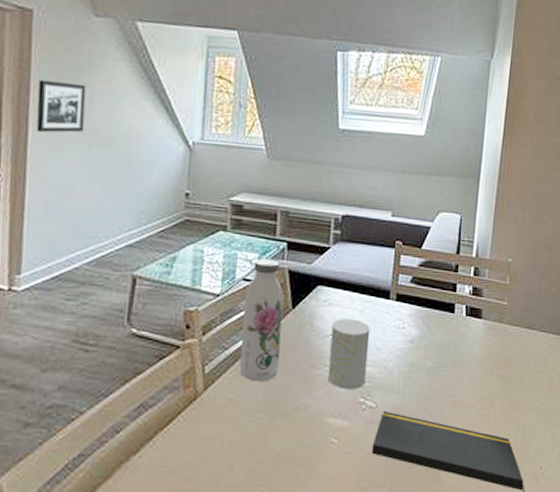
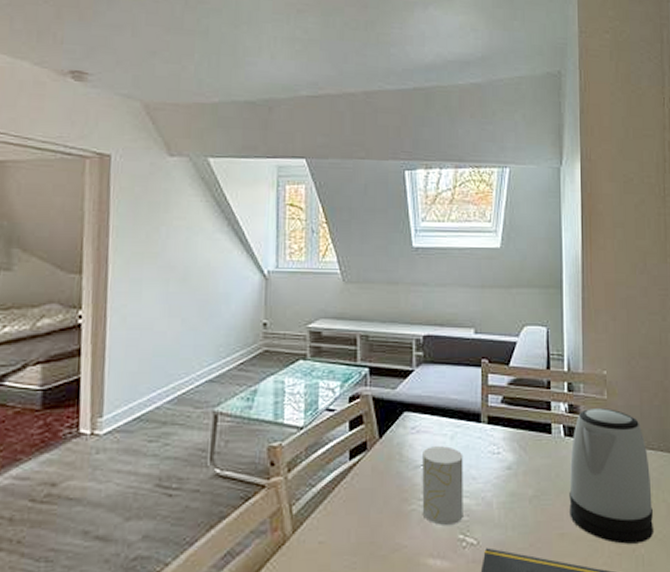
picture frame: present [36,79,87,133] -> none [116,220,163,271]
water bottle: present [239,258,284,381] -> none [327,386,370,521]
kettle: none [462,292,540,413] -> present [569,408,653,544]

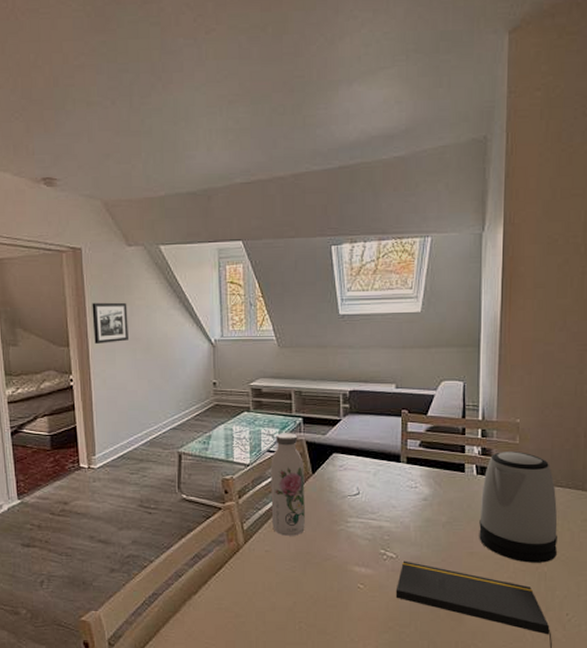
picture frame: none [116,220,163,271] -> present [92,302,128,344]
water bottle: none [327,386,370,521] -> present [271,433,305,536]
cup: present [422,446,463,525] -> none [349,481,385,542]

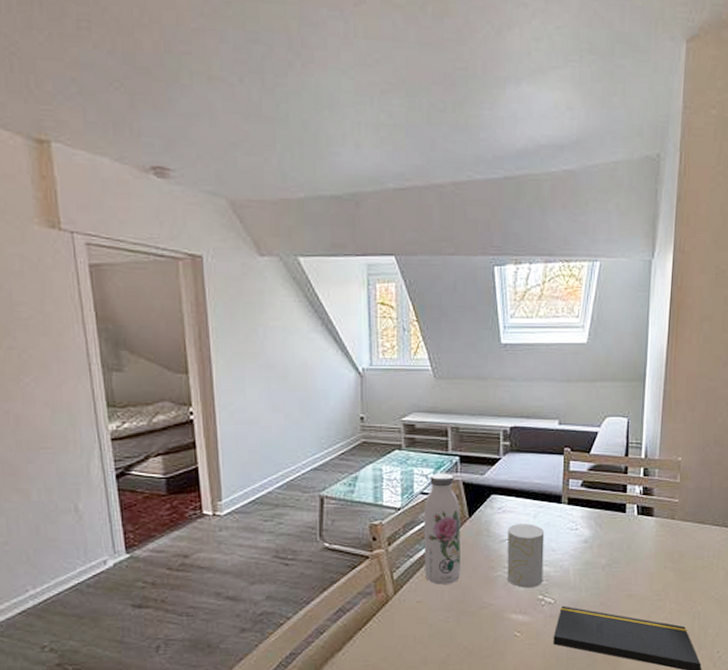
picture frame: present [92,302,128,344] -> none [216,322,261,370]
cup: none [349,481,385,542] -> present [507,524,545,588]
kettle: present [479,452,558,563] -> none [637,490,714,603]

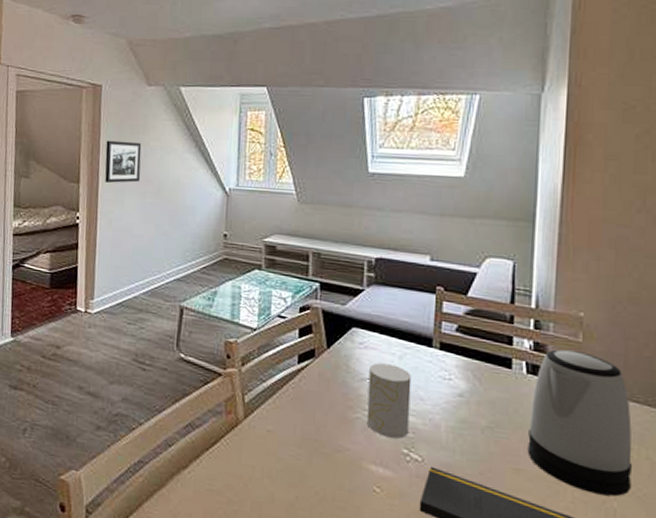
picture frame: none [216,322,261,370] -> present [105,140,142,183]
water bottle: present [424,473,461,585] -> none [276,297,319,418]
kettle: none [637,490,714,603] -> present [527,349,632,497]

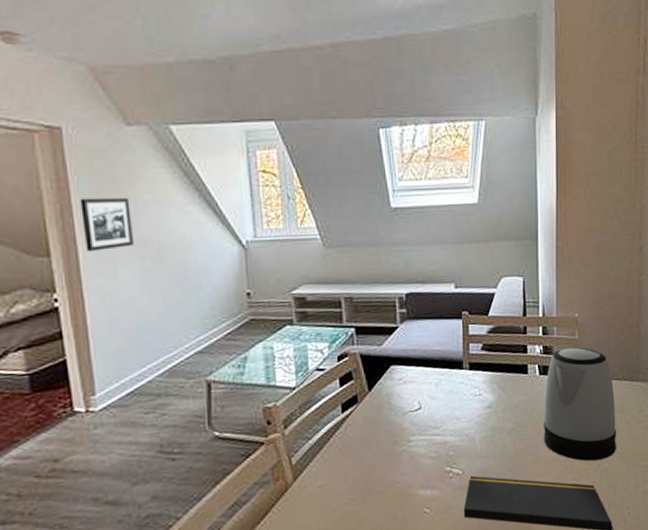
cup: present [366,363,412,439] -> none [410,393,449,461]

